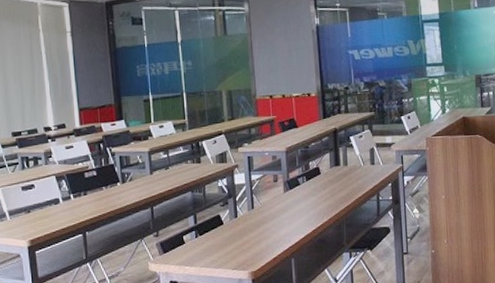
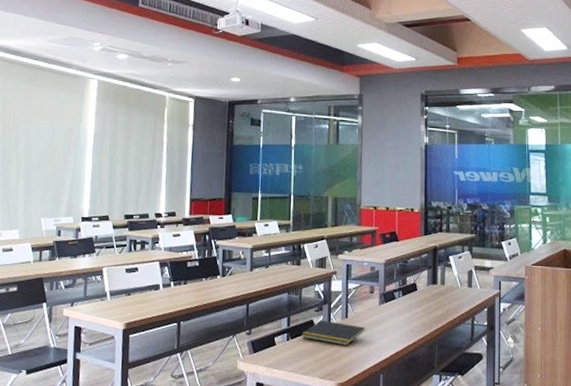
notepad: none [209,214,272,236] -> present [301,320,365,346]

